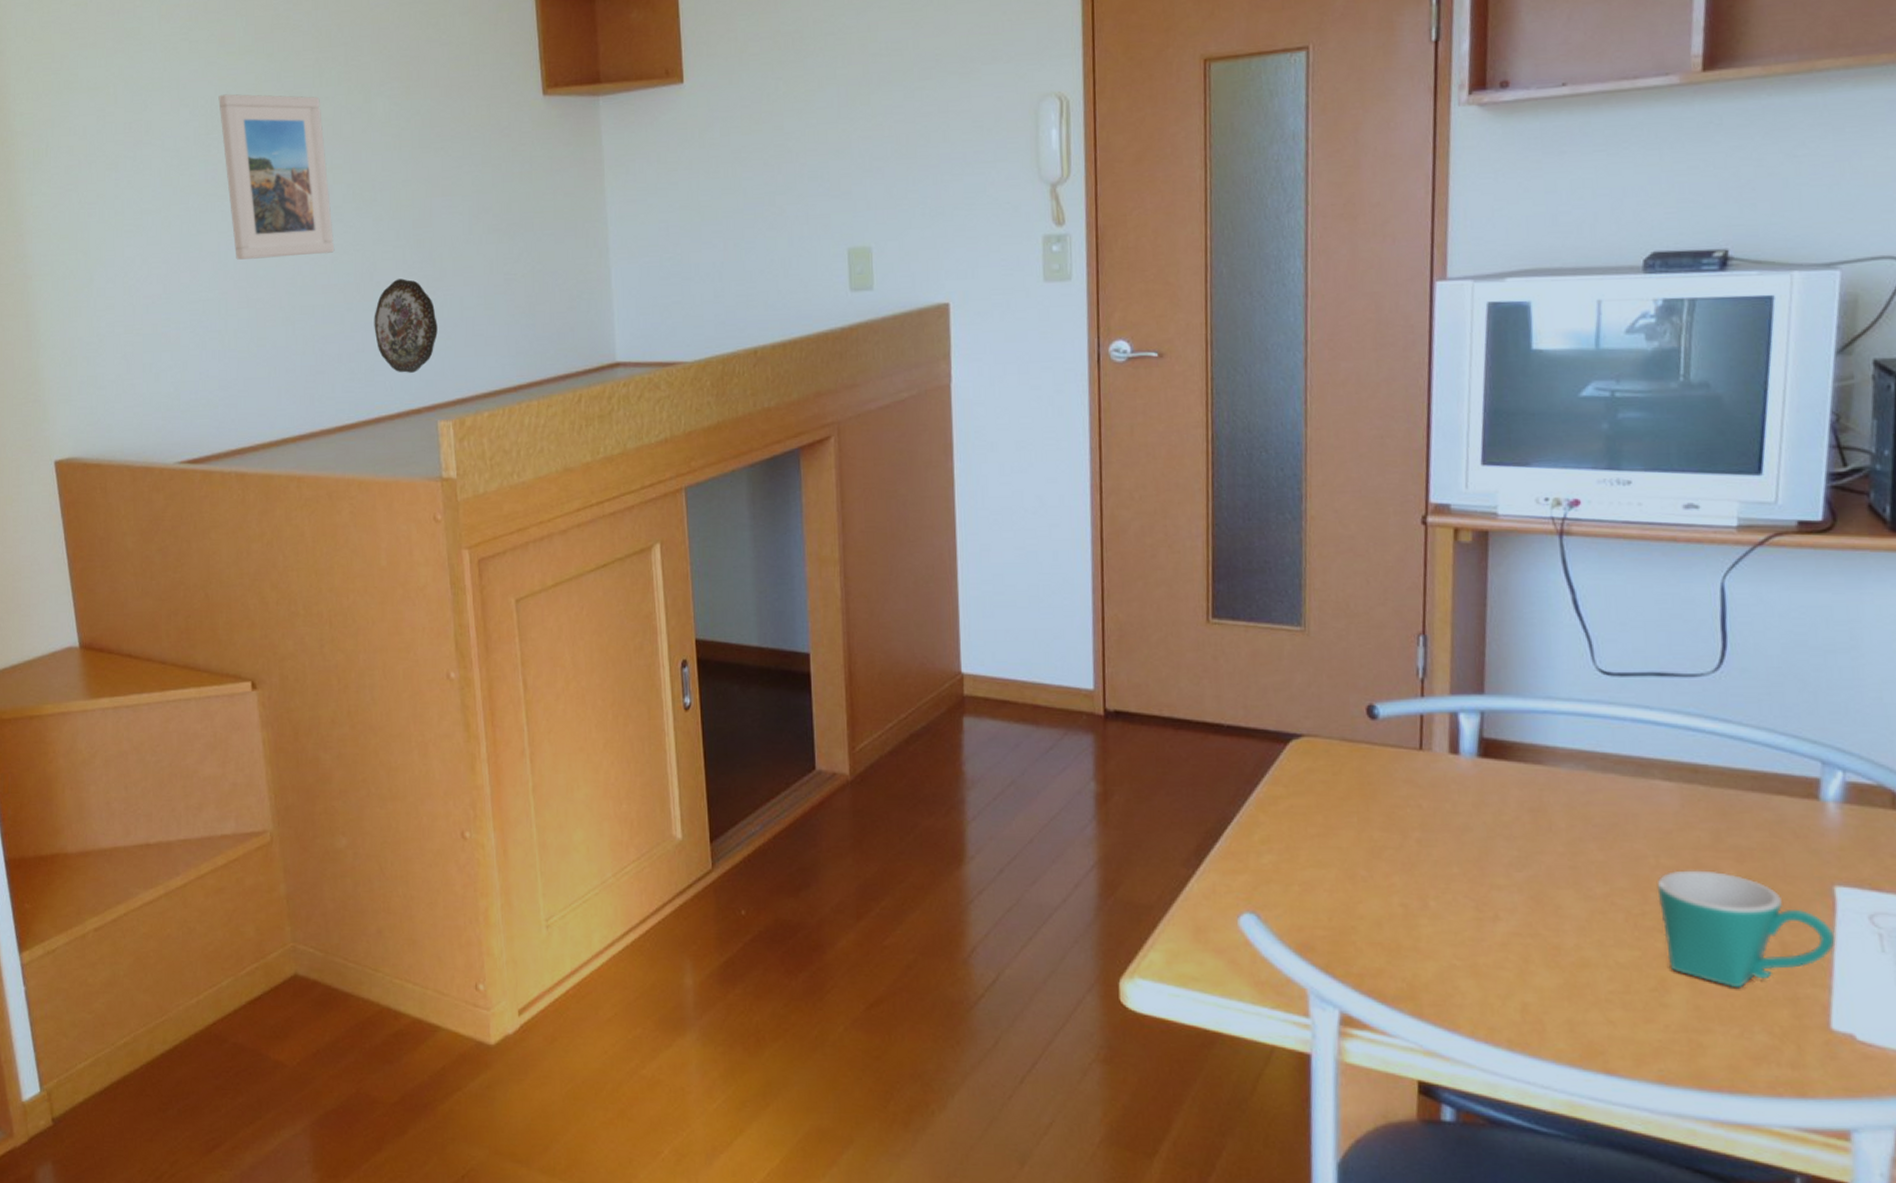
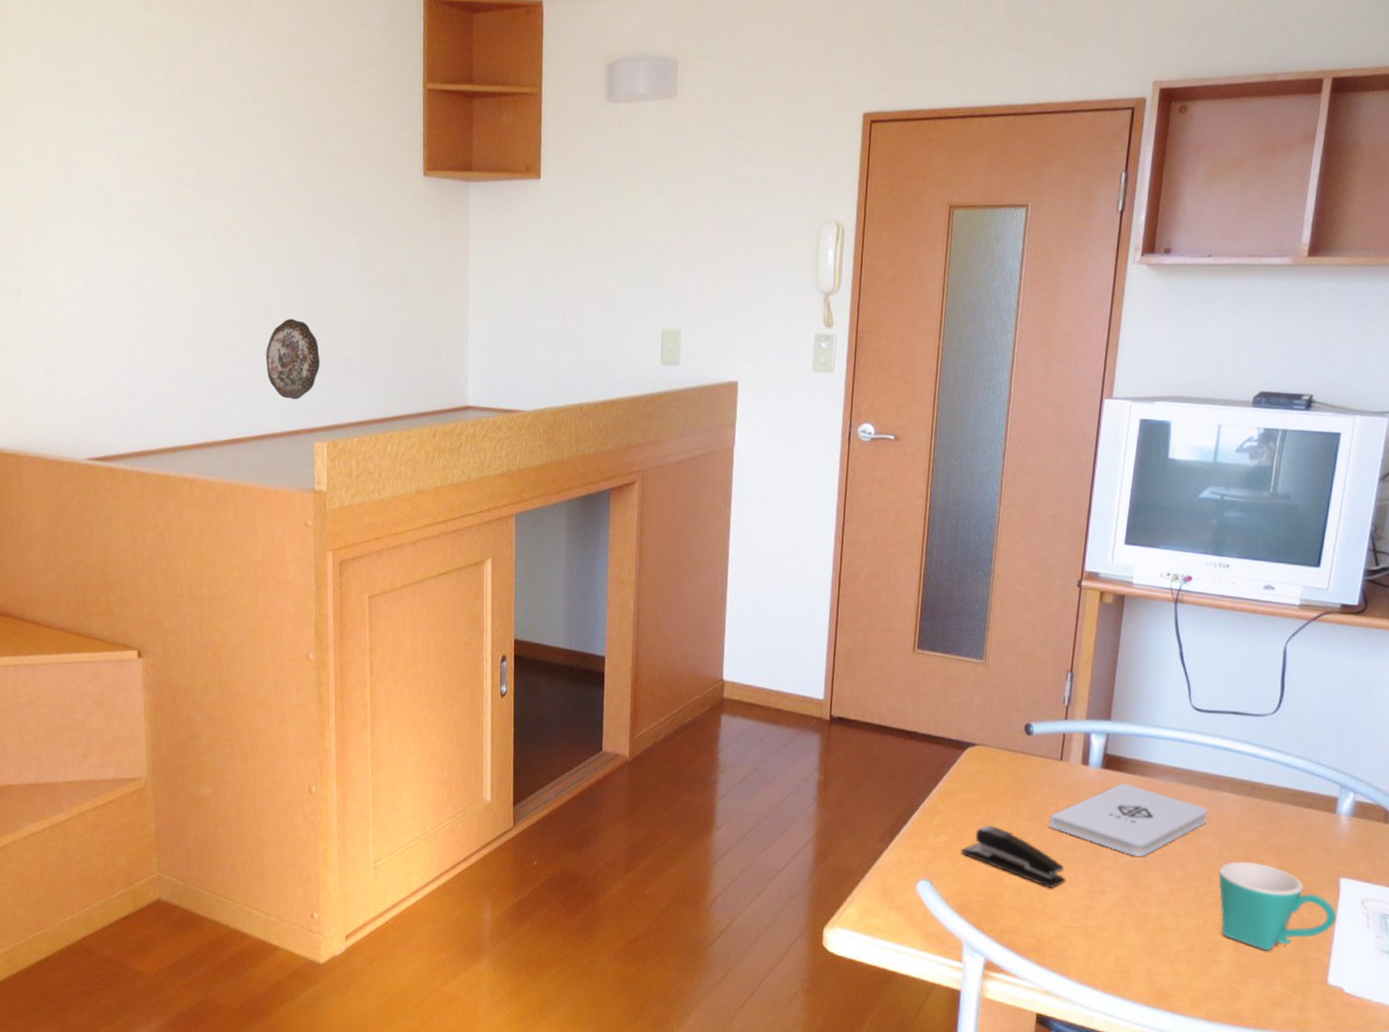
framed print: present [218,94,335,260] -> none [144,144,237,292]
stapler: none [1295,838,1443,916] -> present [962,825,1066,888]
notepad: none [1412,775,1634,870] -> present [1049,783,1208,857]

